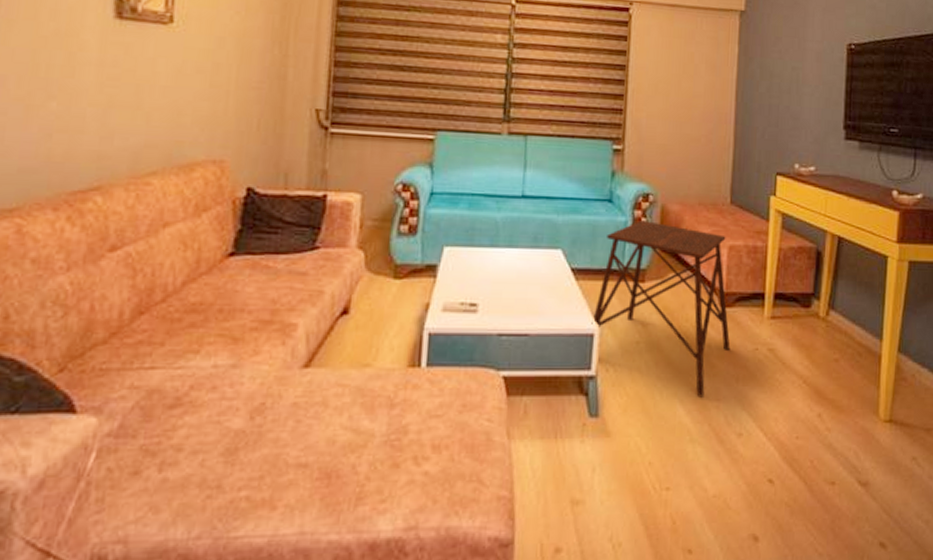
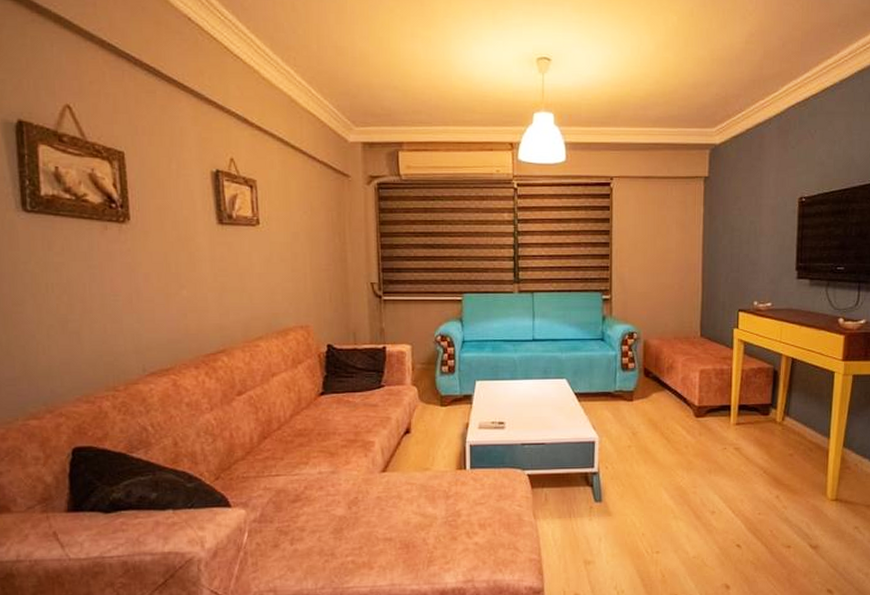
side table: present [591,221,731,398] -> none [593,354,704,486]

